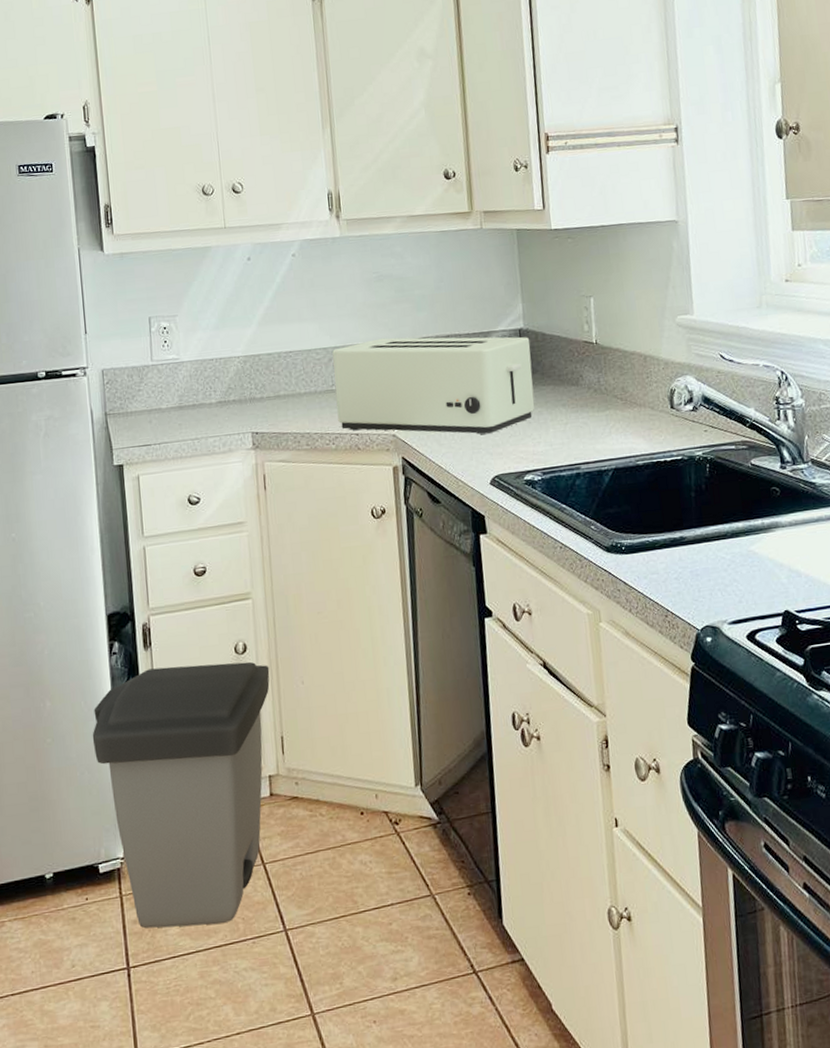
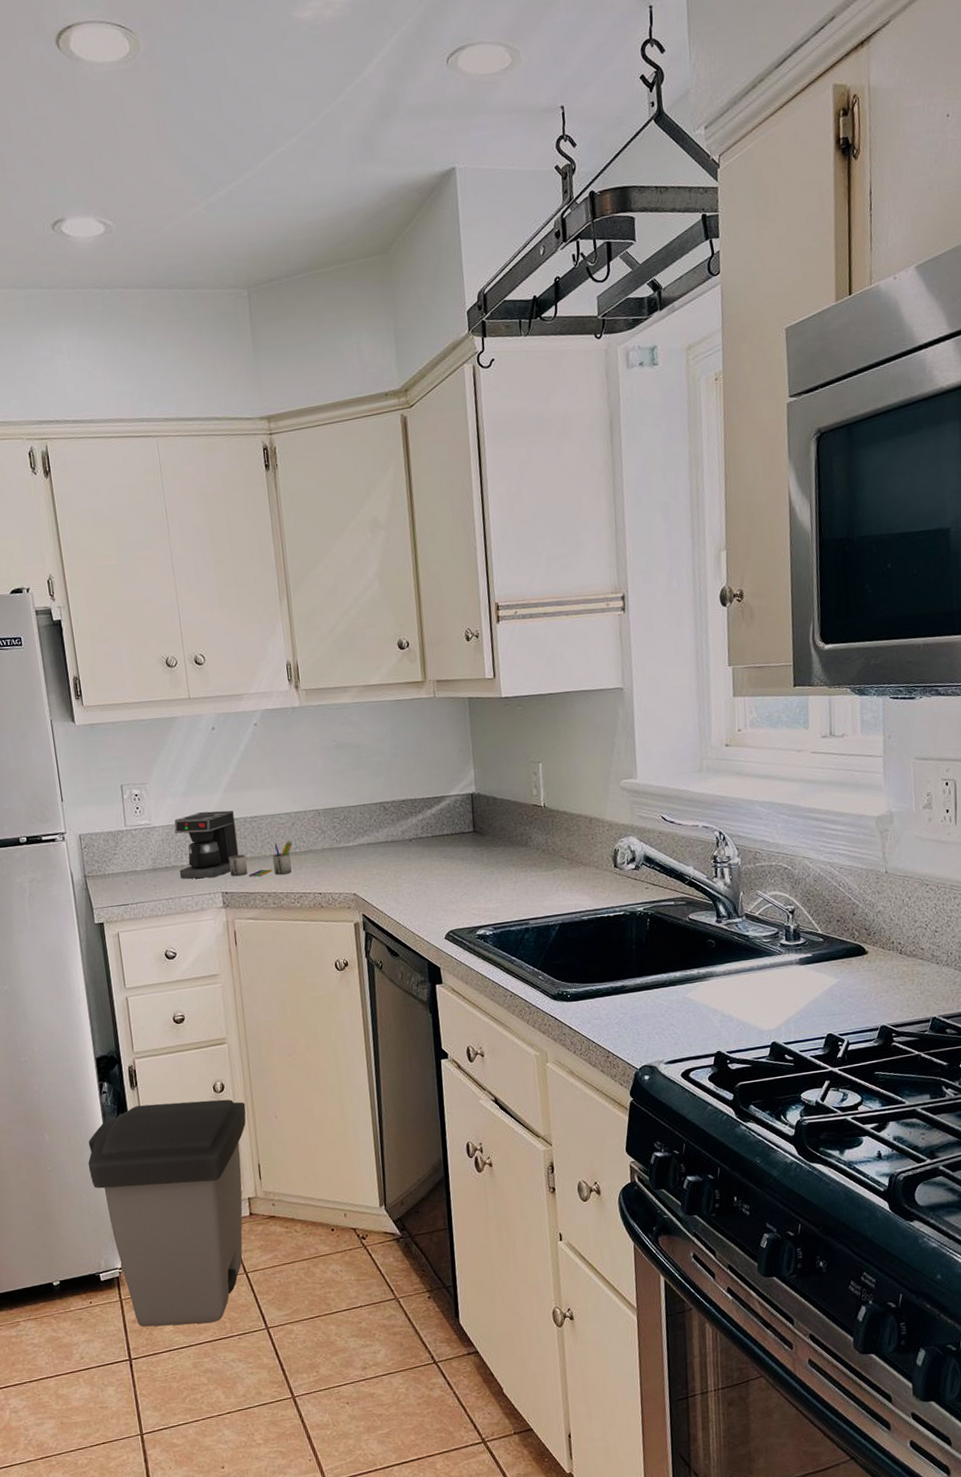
coffee maker: none [203,344,329,418] -> present [174,810,293,879]
toaster: present [332,336,535,435] -> none [295,801,487,893]

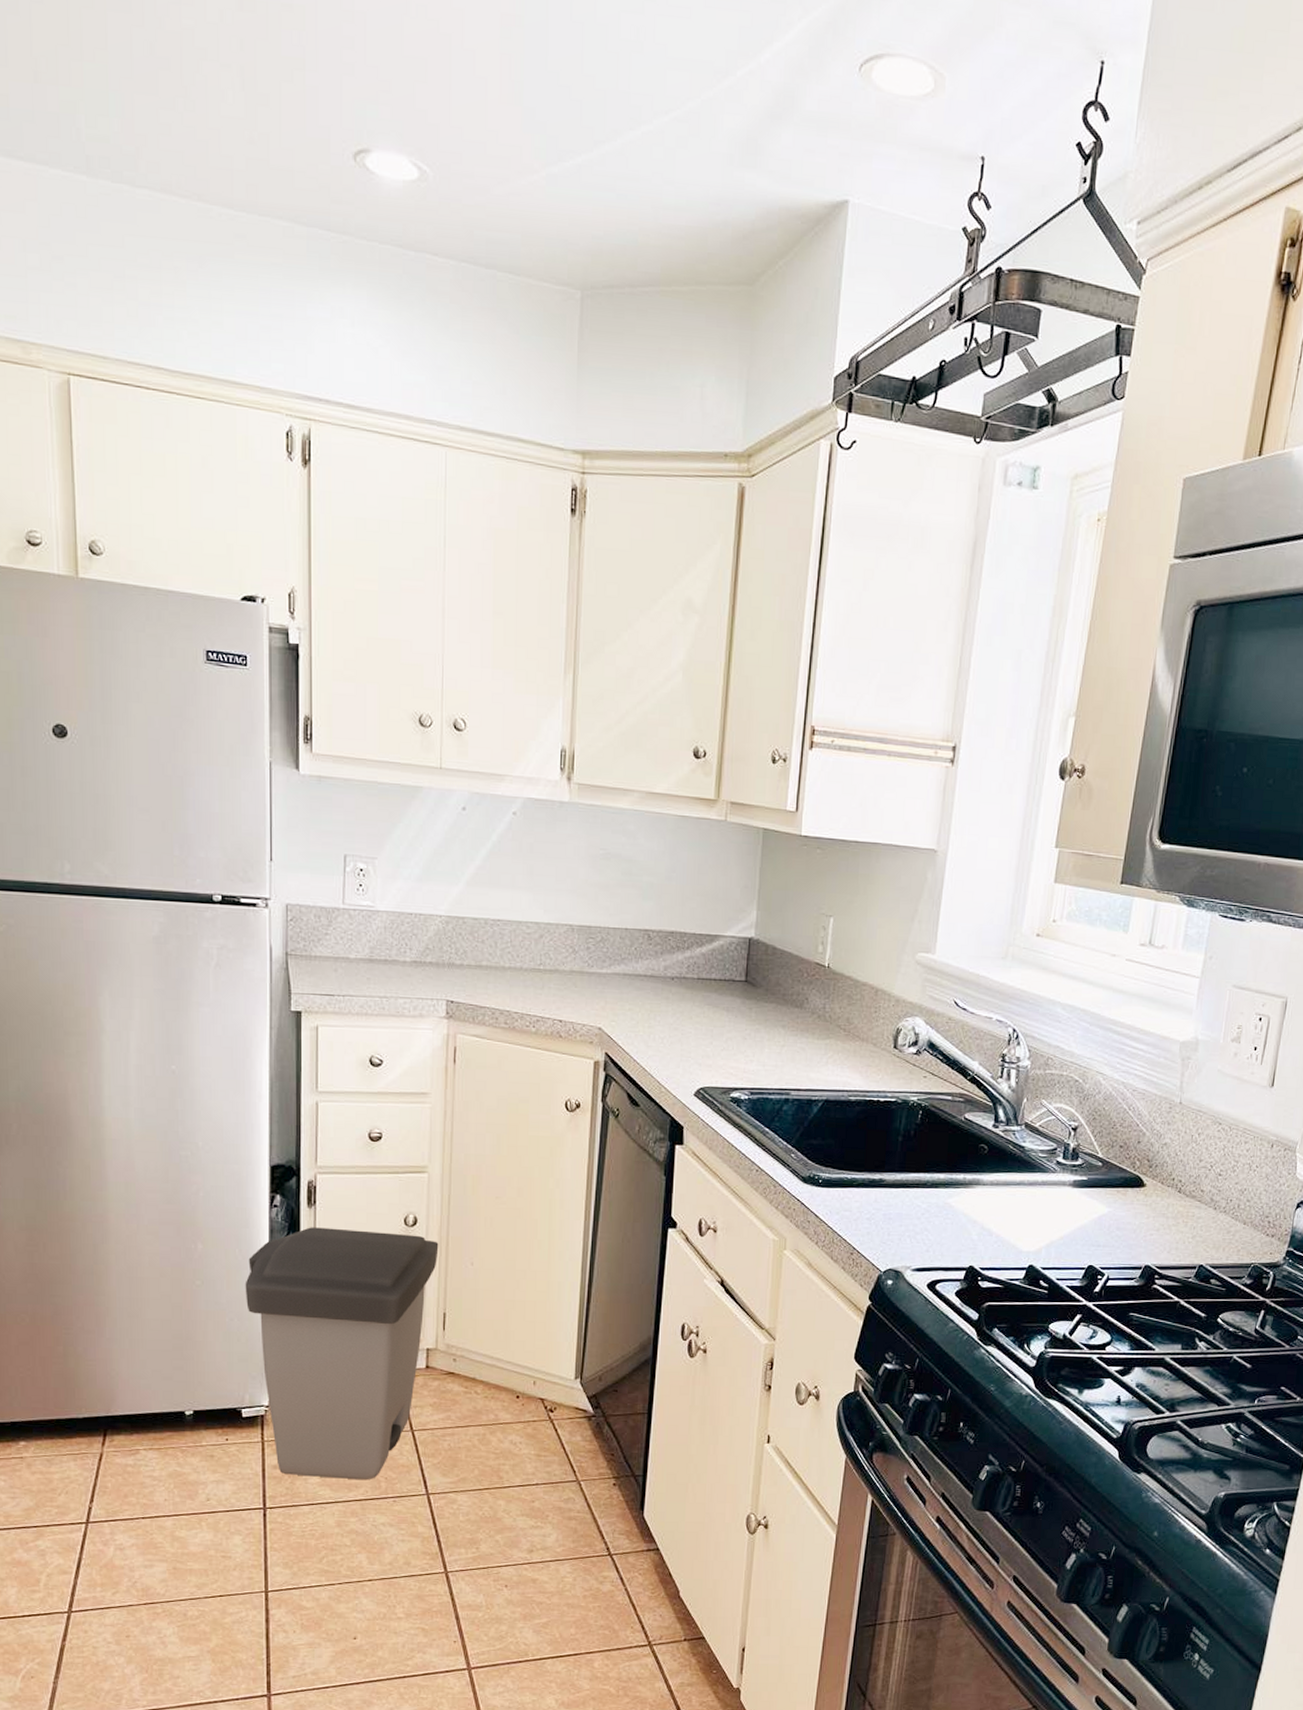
coffee maker: present [174,810,293,879] -> none [400,903,537,993]

